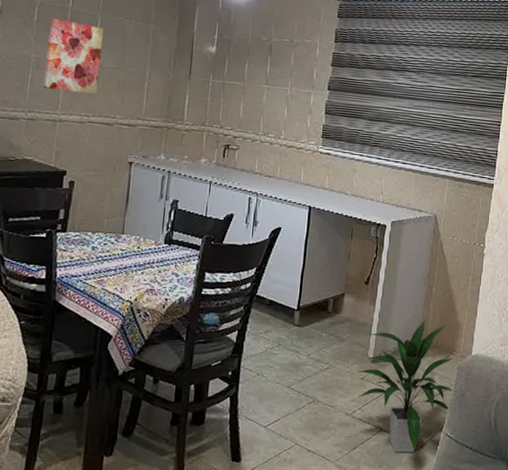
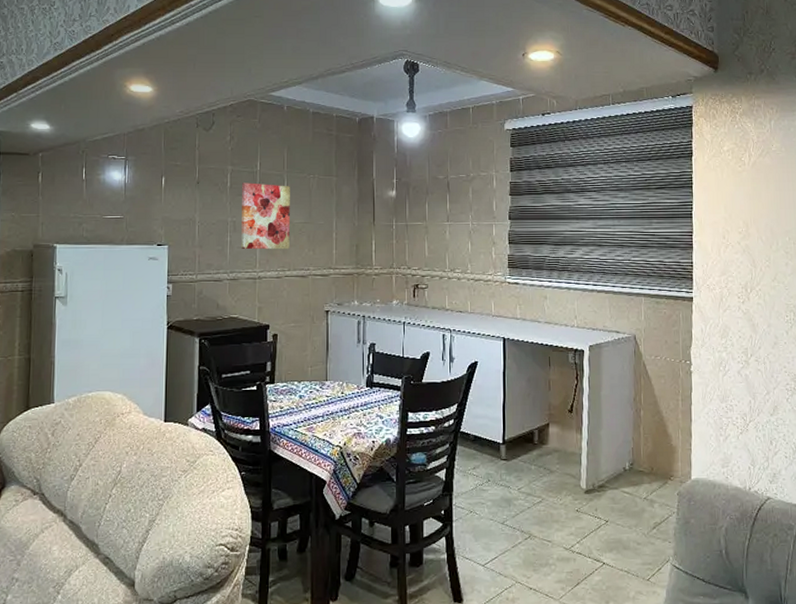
indoor plant: present [358,321,454,453] -> none [573,446,677,588]

